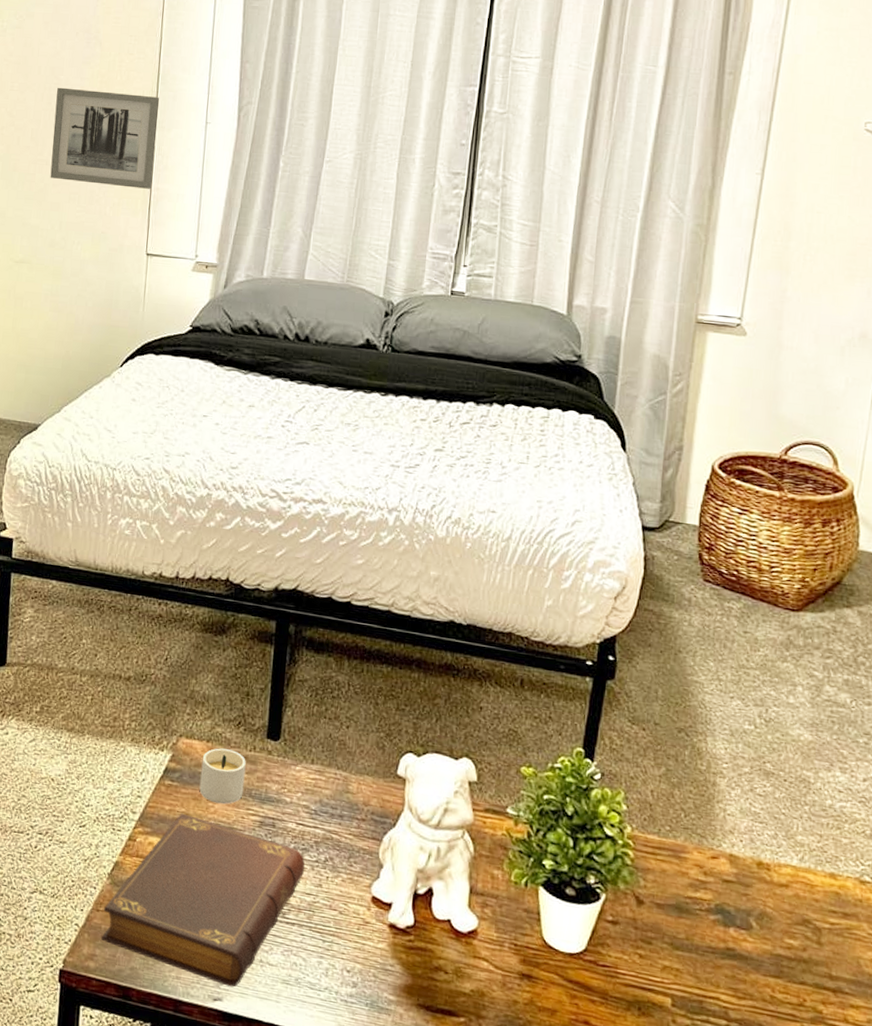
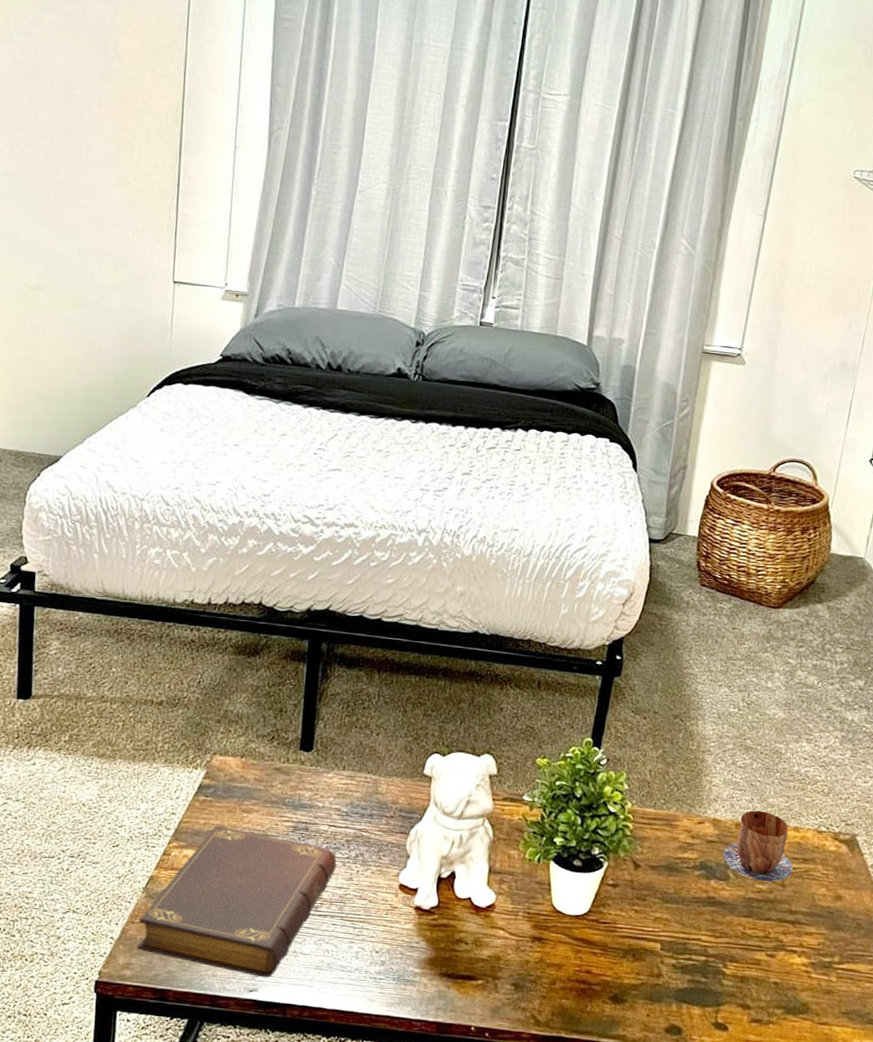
wall art: present [50,87,160,189] -> none [66,102,186,215]
candle: present [199,748,246,805] -> none [233,762,280,814]
mug: none [742,848,832,938] -> present [722,810,794,882]

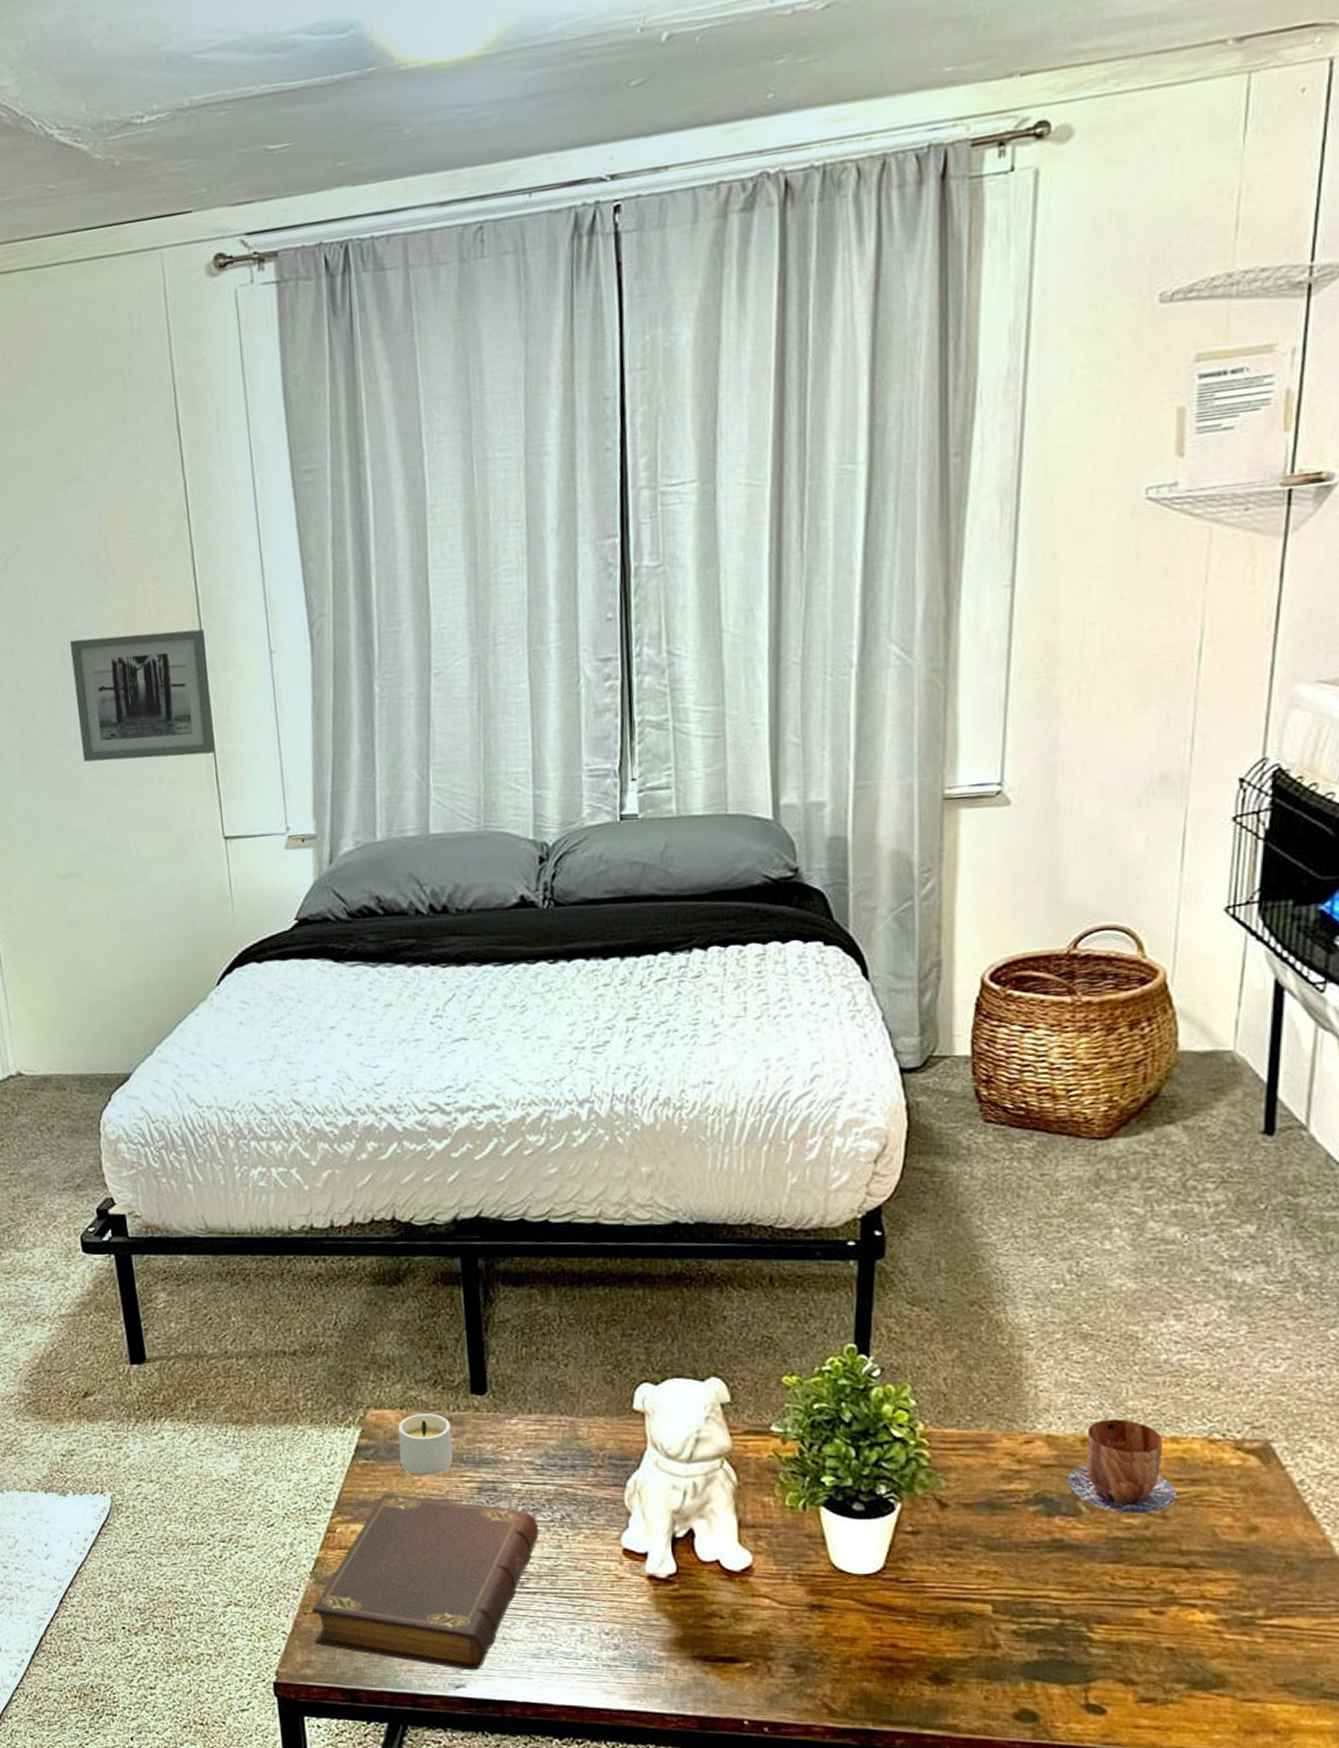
wall art: none [66,102,186,215] -> present [69,629,215,762]
candle: none [233,762,280,814] -> present [397,1413,453,1476]

